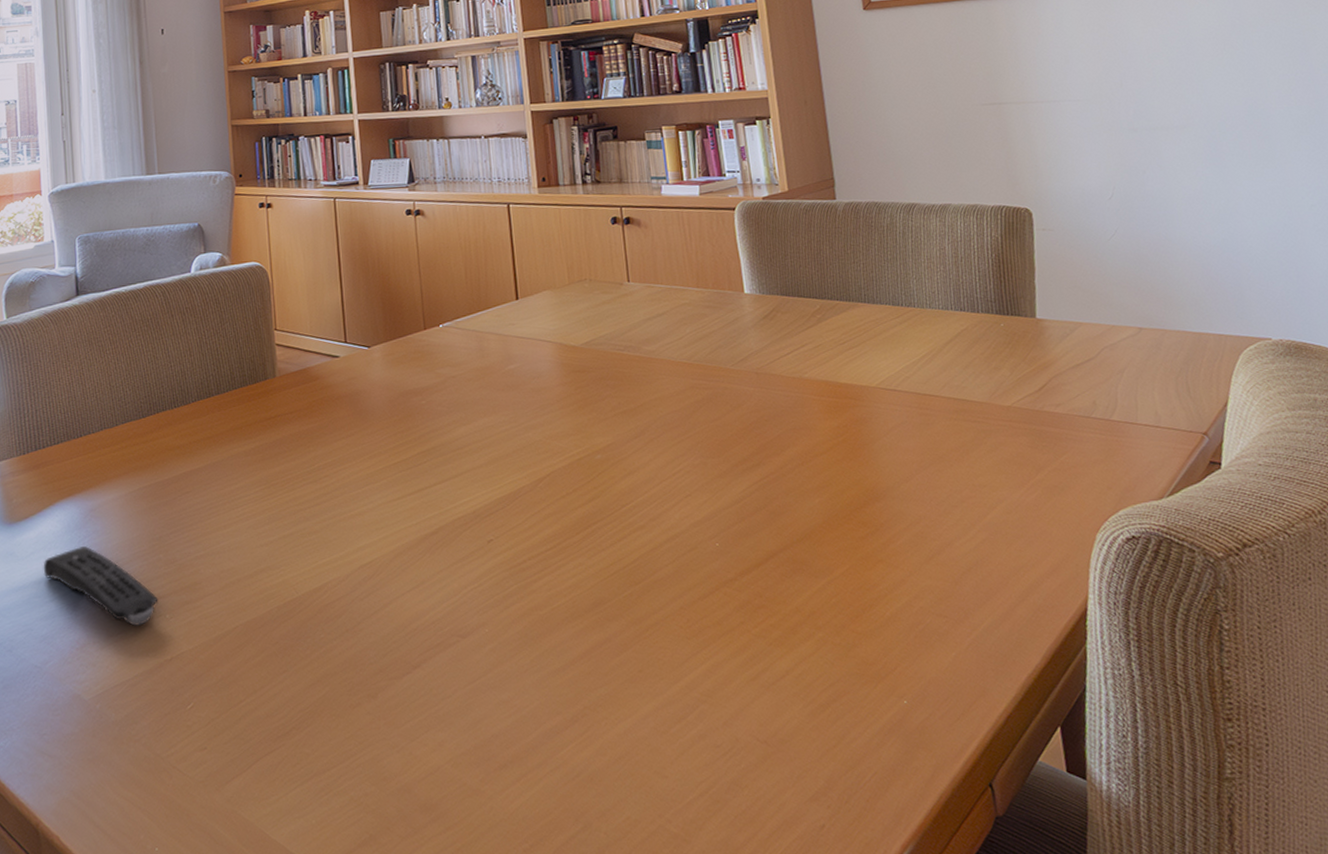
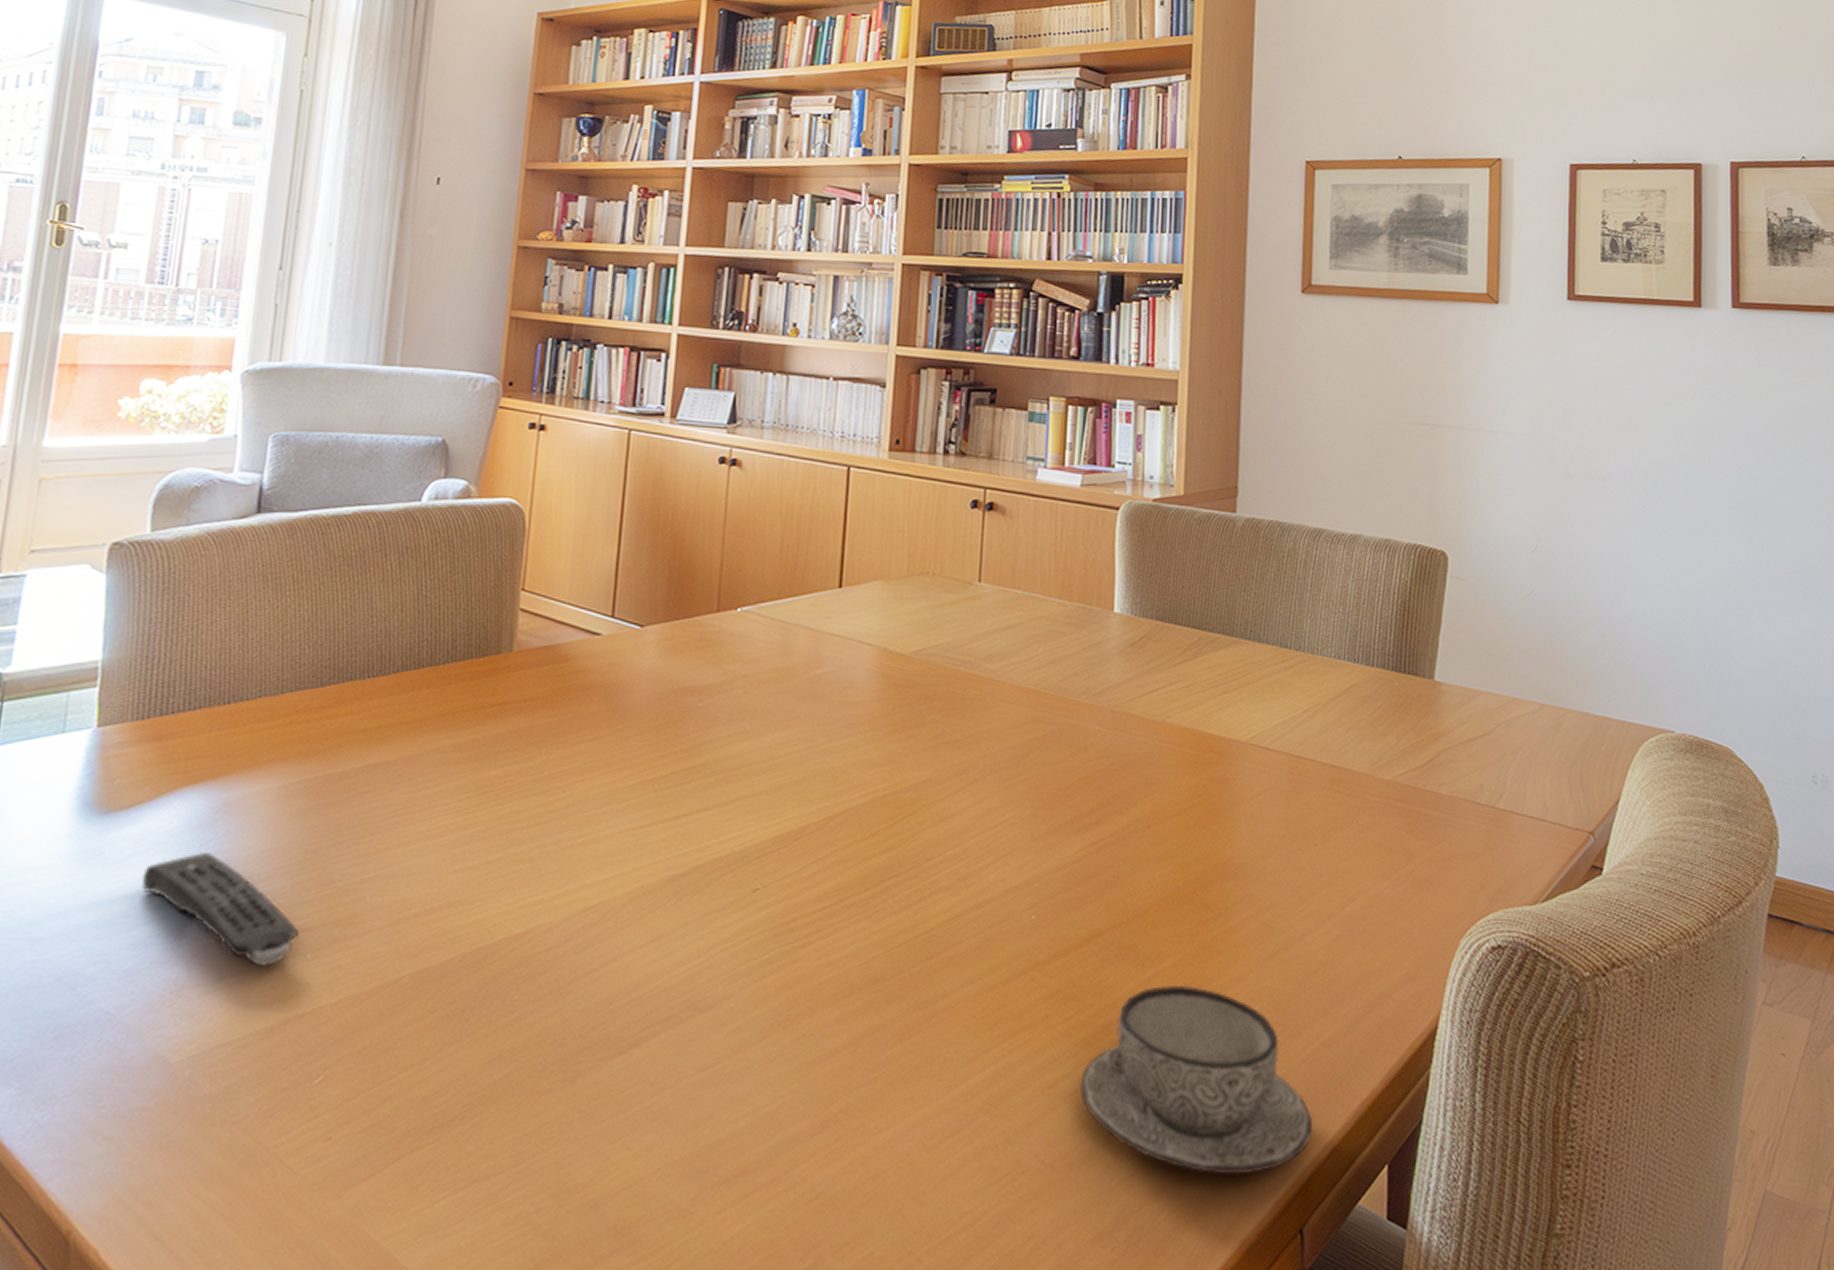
teacup: none [778,589,988,742] -> present [1079,984,1313,1175]

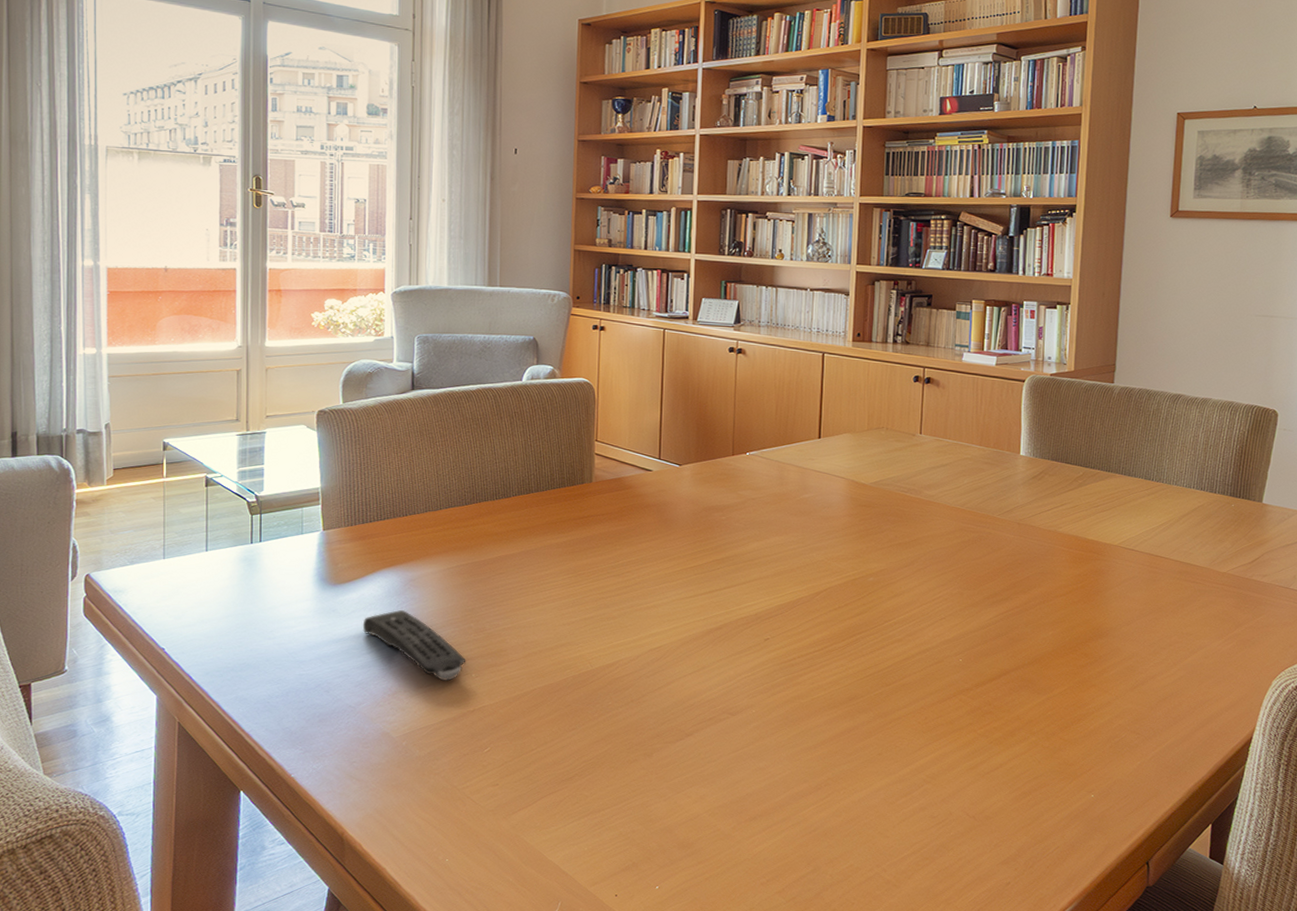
teacup: present [1079,984,1313,1175] -> none [993,706,1159,827]

